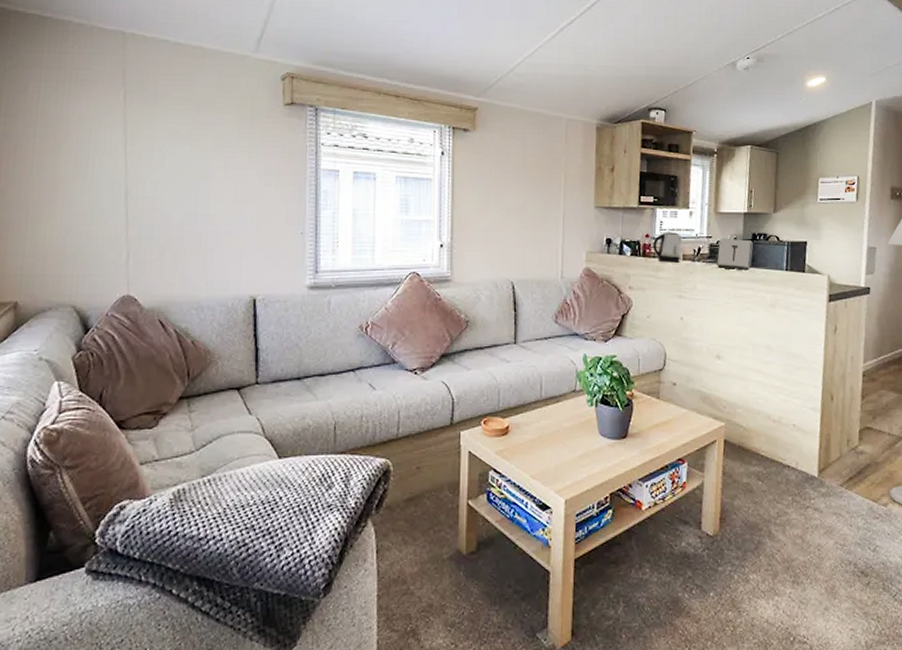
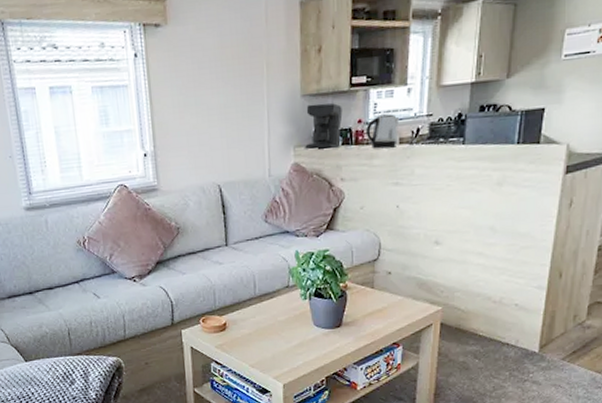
coffee maker: none [597,216,632,259] -> present [305,103,343,150]
toaster: present [716,238,753,271] -> none [437,112,480,150]

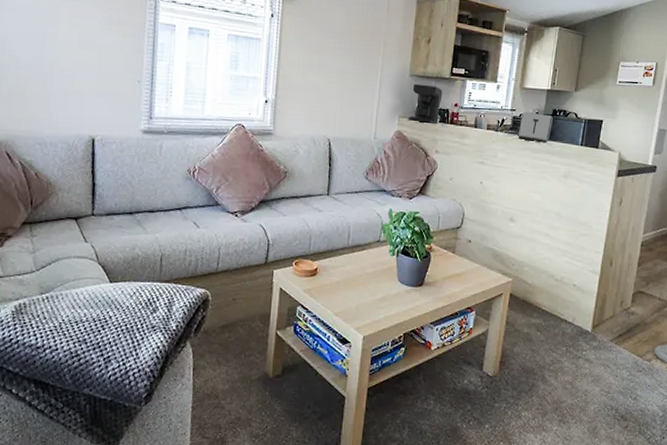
kettle: present [366,114,400,149] -> none [461,102,489,133]
toaster: none [437,112,480,150] -> present [518,111,553,143]

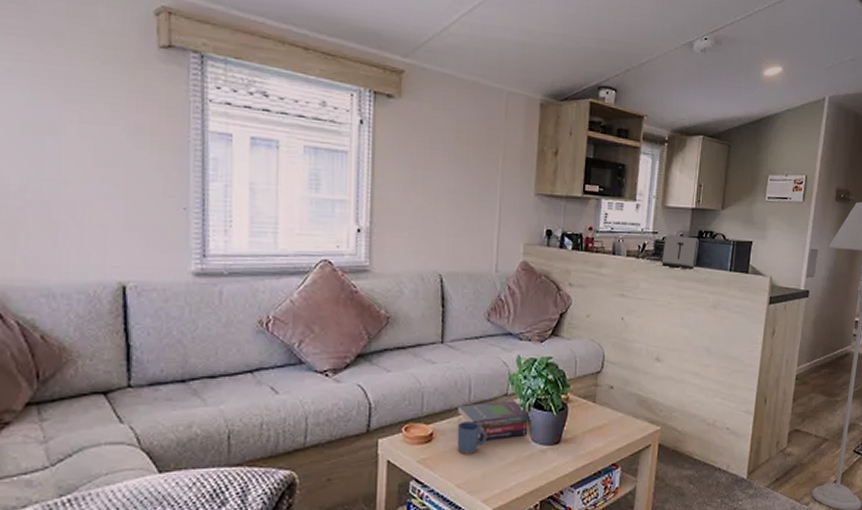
mug: none [336,261,362,288] -> present [457,421,488,454]
books: none [338,246,399,279] -> present [457,400,531,441]
coffee maker: present [408,83,443,125] -> none [535,204,575,253]

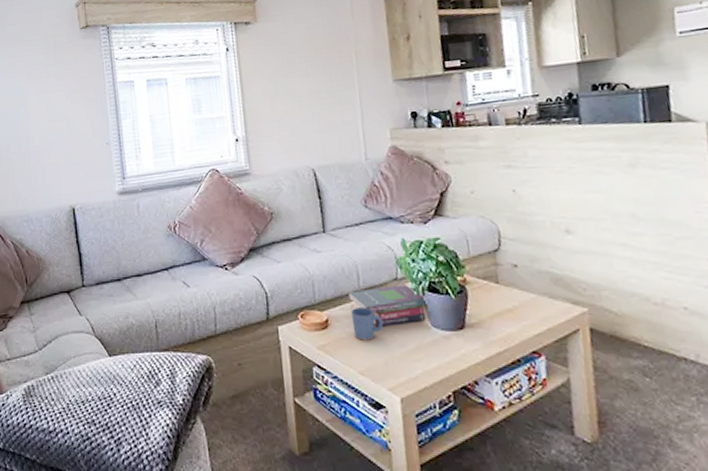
toaster: present [661,234,699,270] -> none [547,92,596,130]

